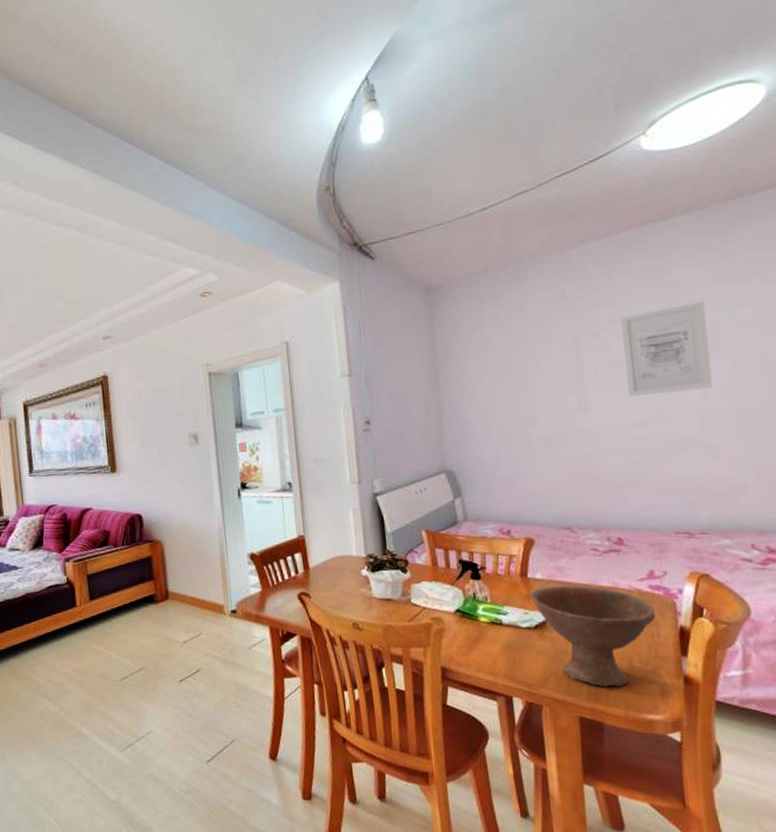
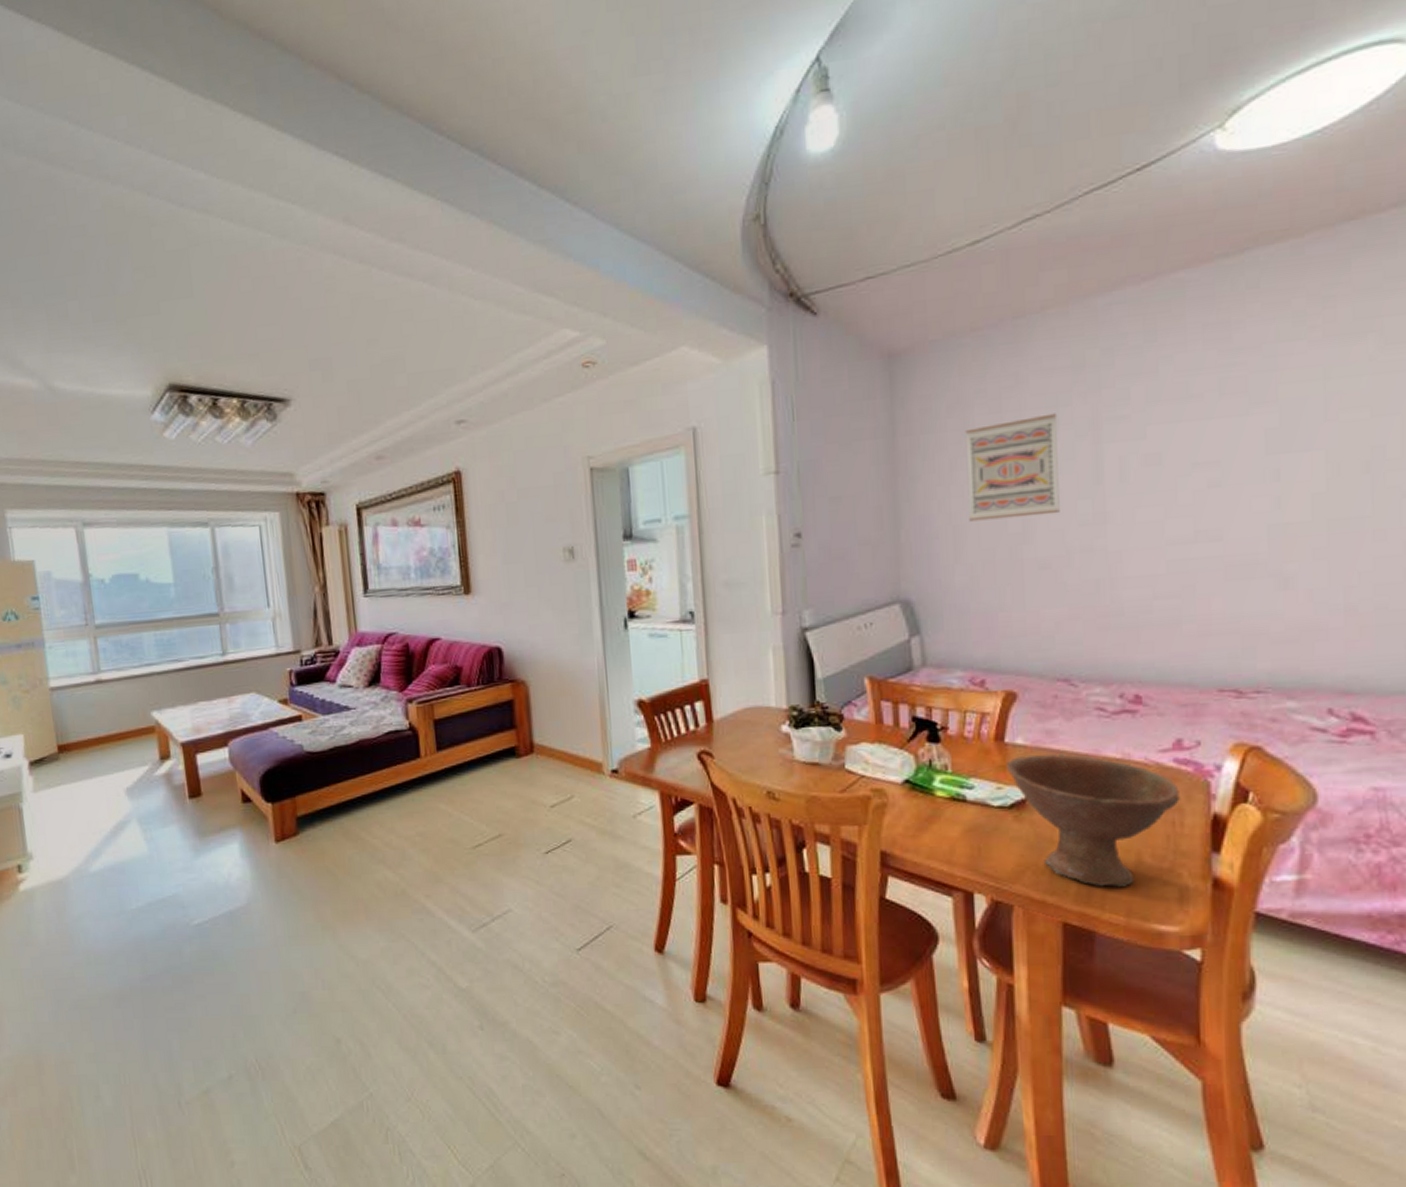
wall art: none [485,331,556,411] -> present [965,413,1060,522]
wall art: present [620,301,713,397] -> none [1163,370,1292,504]

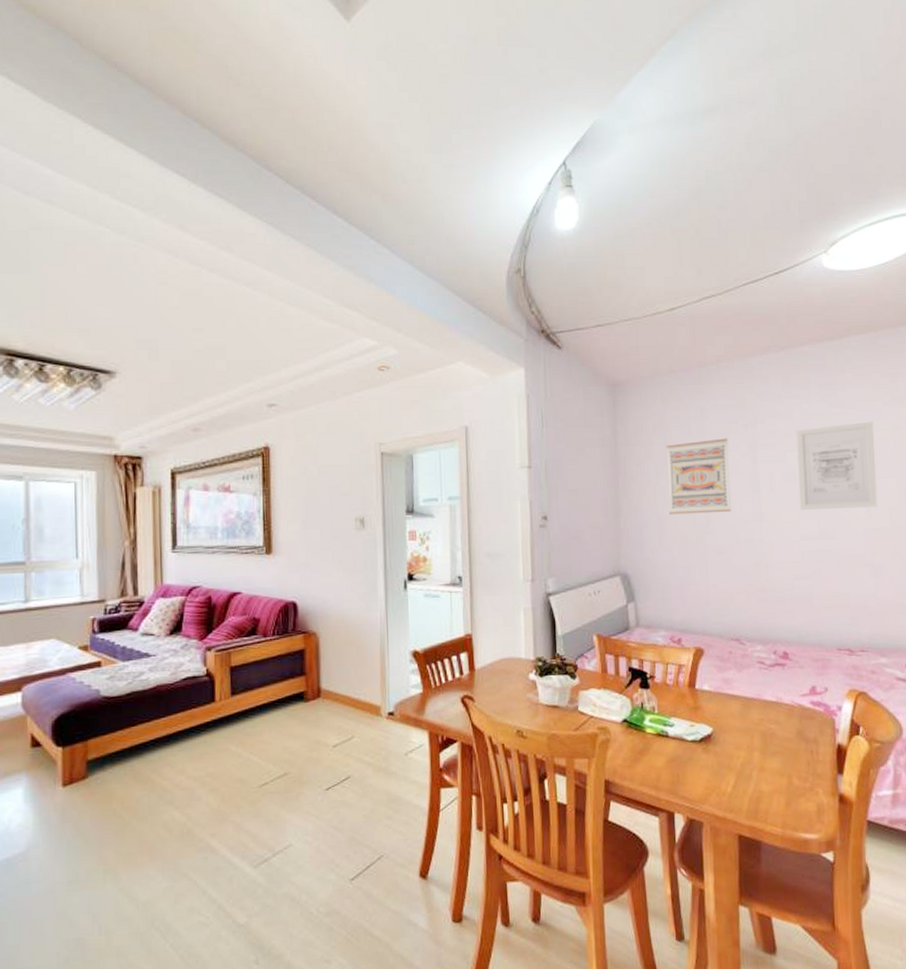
bowl: present [1006,752,1181,888] -> none [696,697,816,805]
wall art: none [1163,370,1292,504] -> present [796,421,878,510]

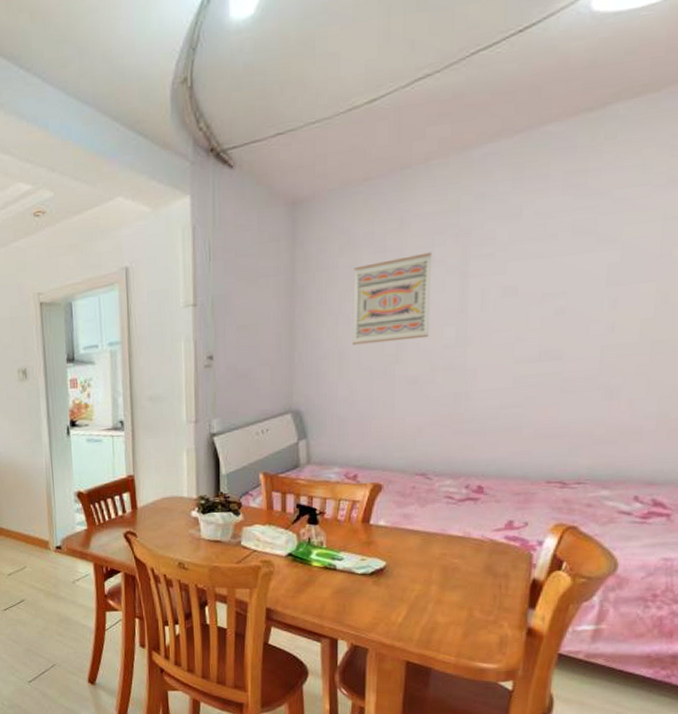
wall art: present [796,421,878,510] -> none [517,212,636,329]

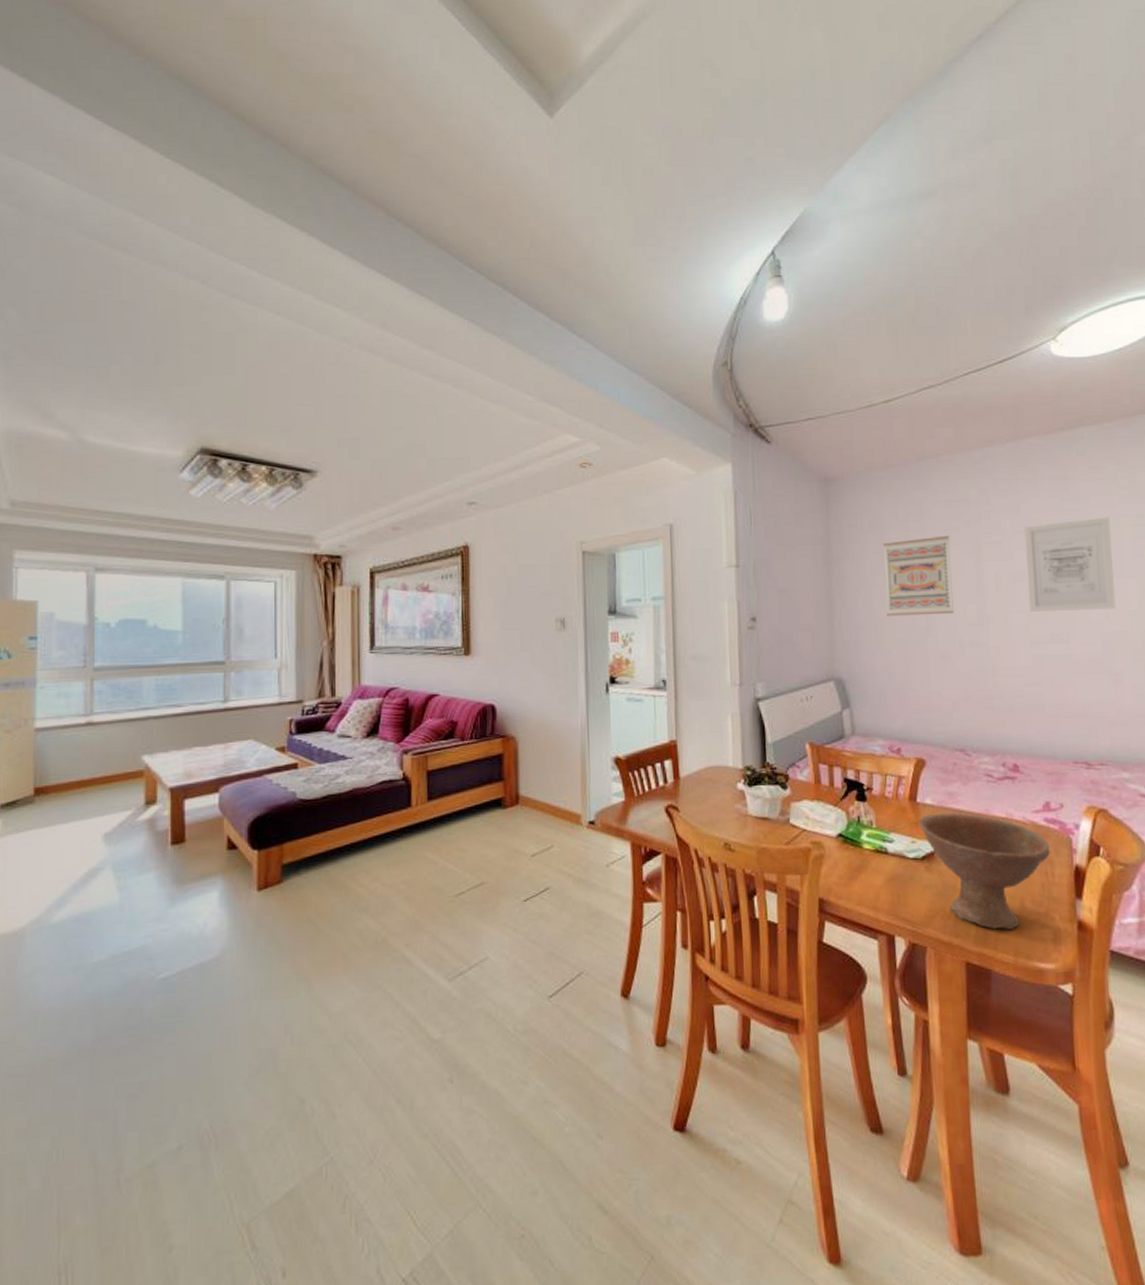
bowl: none [370,532,508,635] -> present [918,812,1051,930]
wall art: none [517,212,636,329] -> present [1024,517,1116,612]

